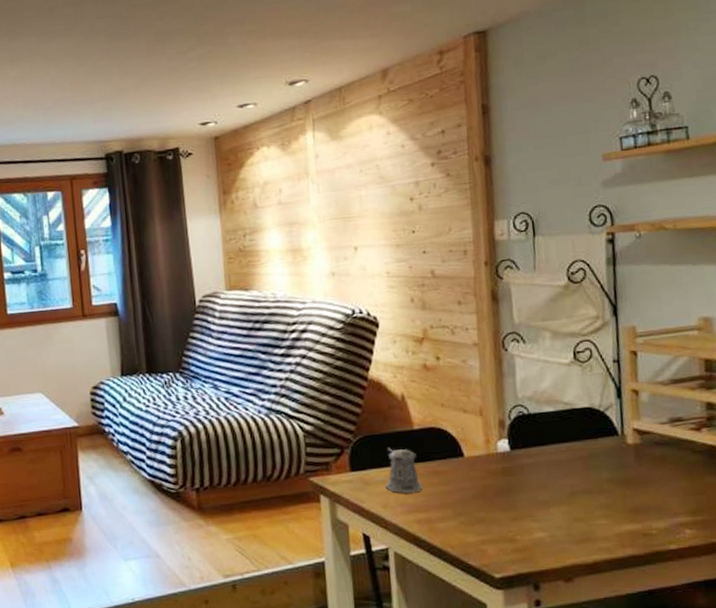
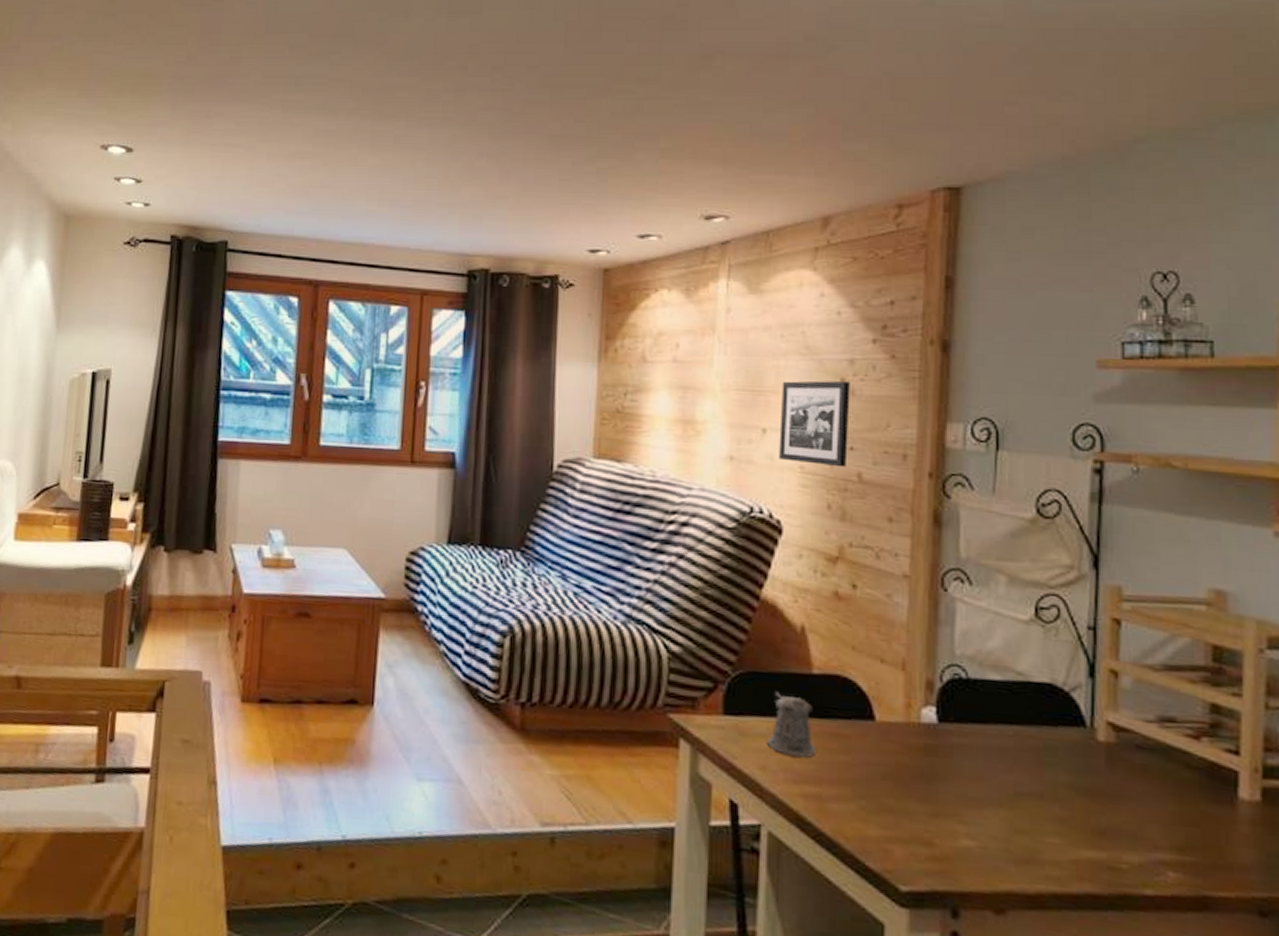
picture frame: none [365,200,422,270] -> present [779,380,850,468]

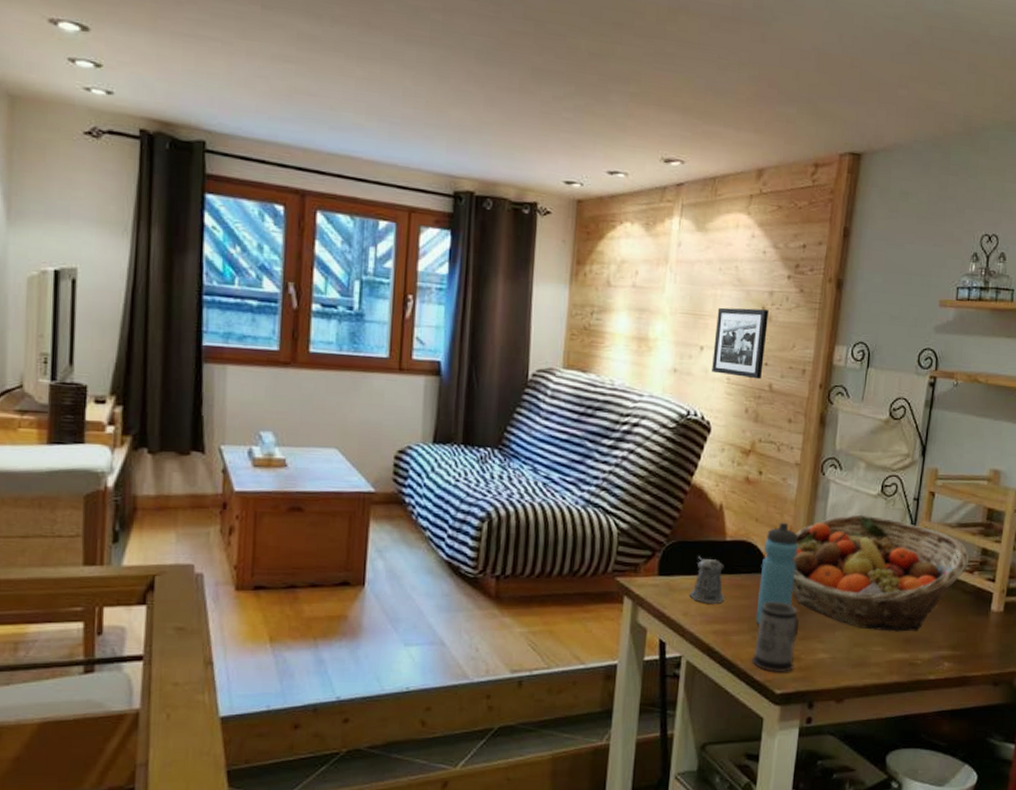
mug: none [860,759,928,861] -> present [751,601,800,673]
water bottle: none [862,652,917,790] -> present [755,522,798,624]
fruit basket: none [909,646,1191,820] -> present [792,514,970,632]

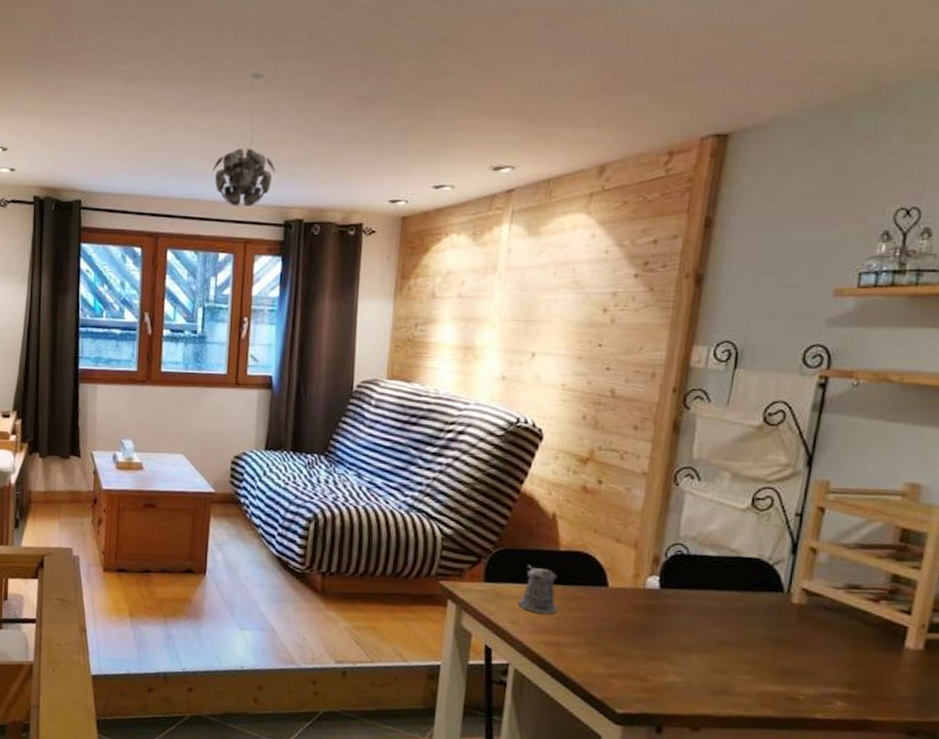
pendant light: none [371,23,444,172] -> present [212,73,276,207]
picture frame: present [712,307,769,380] -> none [544,311,611,385]
mug: present [751,601,800,673] -> none [588,616,646,692]
water bottle: present [755,522,798,624] -> none [593,534,645,639]
fruit basket: present [792,514,970,632] -> none [637,529,874,663]

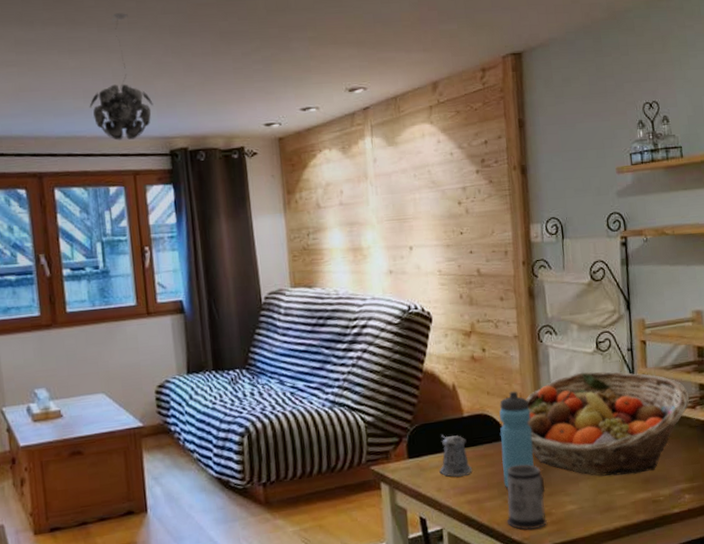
mug: none [588,616,646,692] -> present [506,464,548,531]
water bottle: none [593,534,645,639] -> present [499,391,534,488]
fruit basket: none [637,529,874,663] -> present [526,371,690,476]

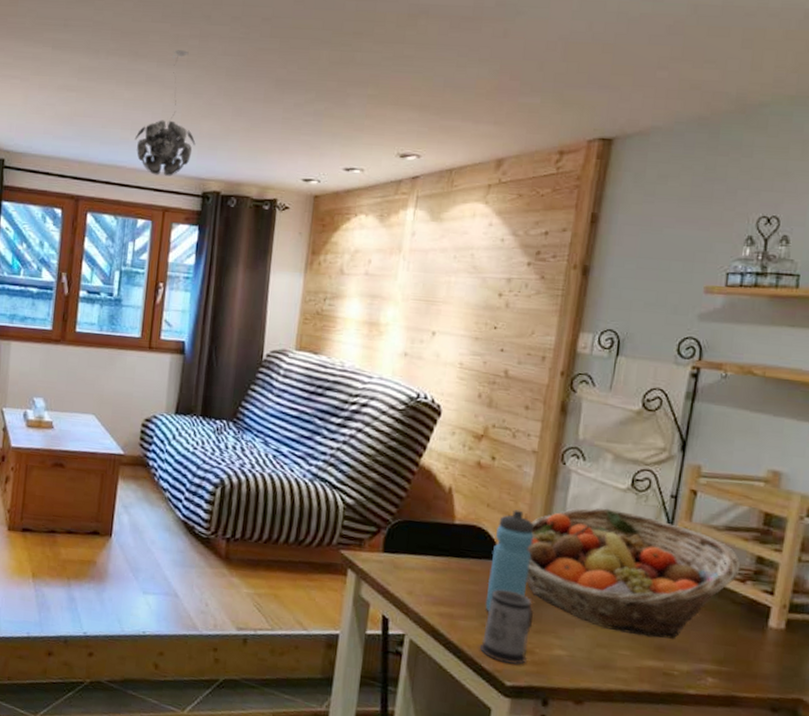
pepper shaker: present [439,435,472,478] -> none [414,536,452,586]

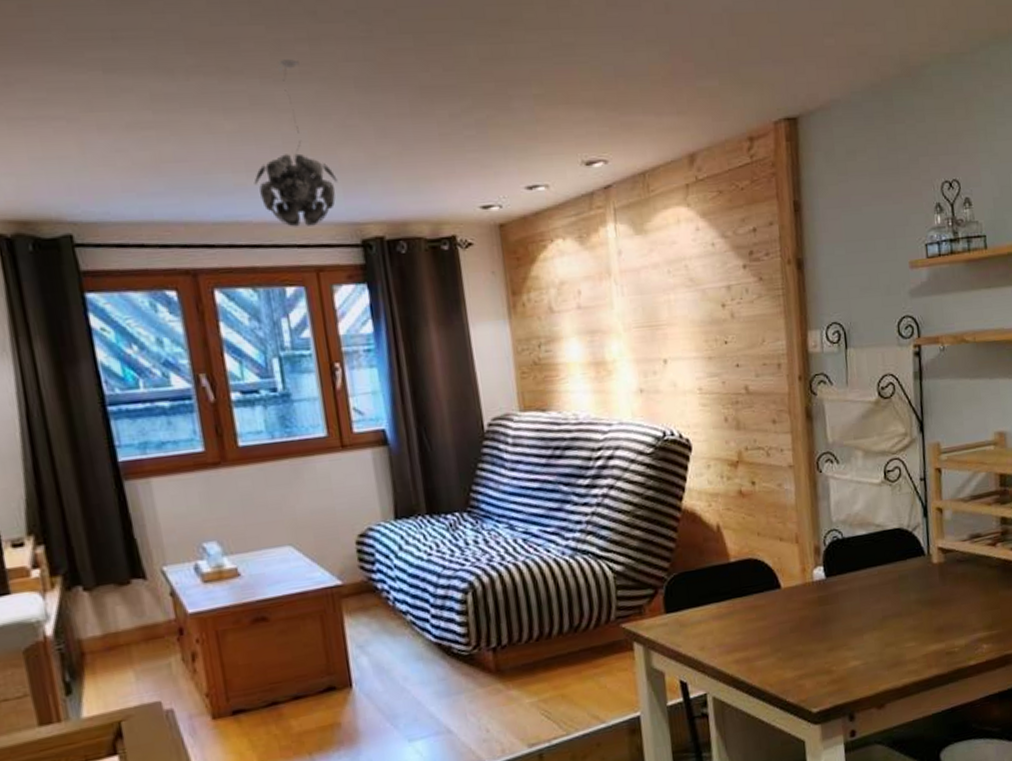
mug: present [479,589,534,665] -> none [780,615,828,692]
water bottle: present [485,509,534,612] -> none [772,530,812,644]
fruit basket: present [526,508,741,639] -> none [802,504,990,627]

